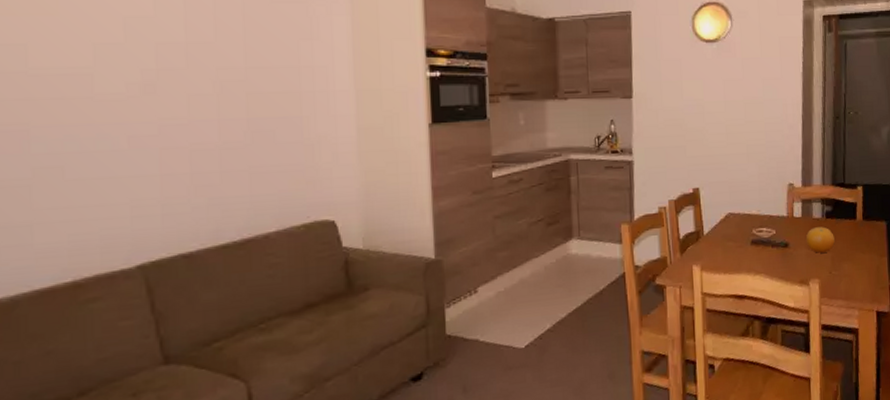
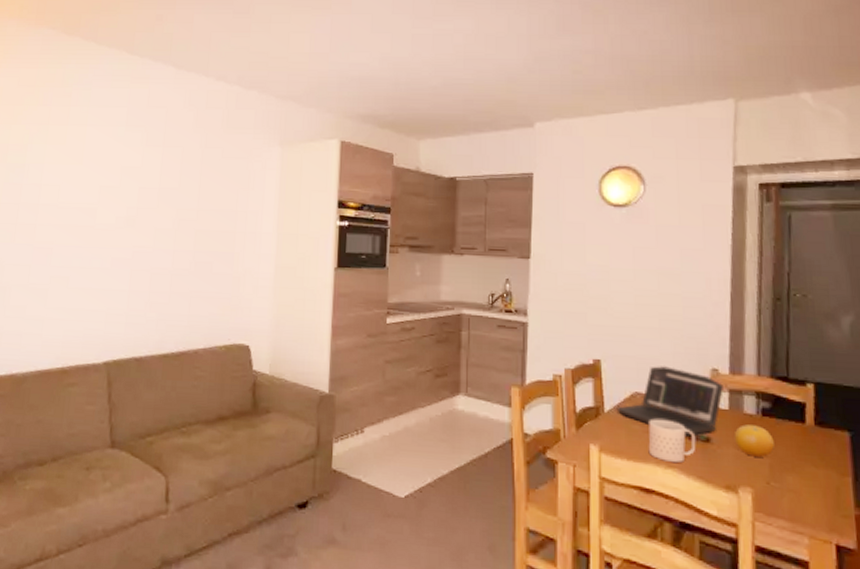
laptop: none [713,186,798,245] -> present [616,366,724,436]
mug: none [740,233,778,270] -> present [648,419,696,463]

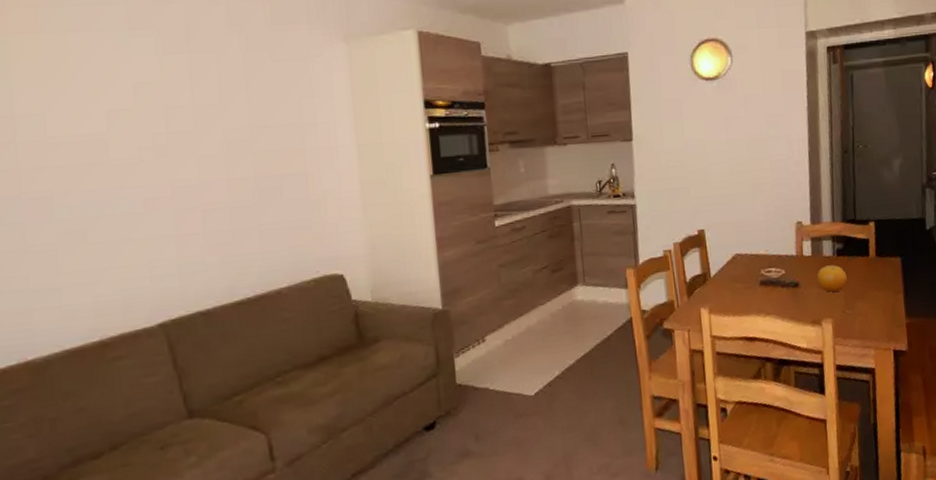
laptop: present [616,366,724,436] -> none [721,226,807,285]
mug: present [648,419,696,463] -> none [748,273,788,311]

